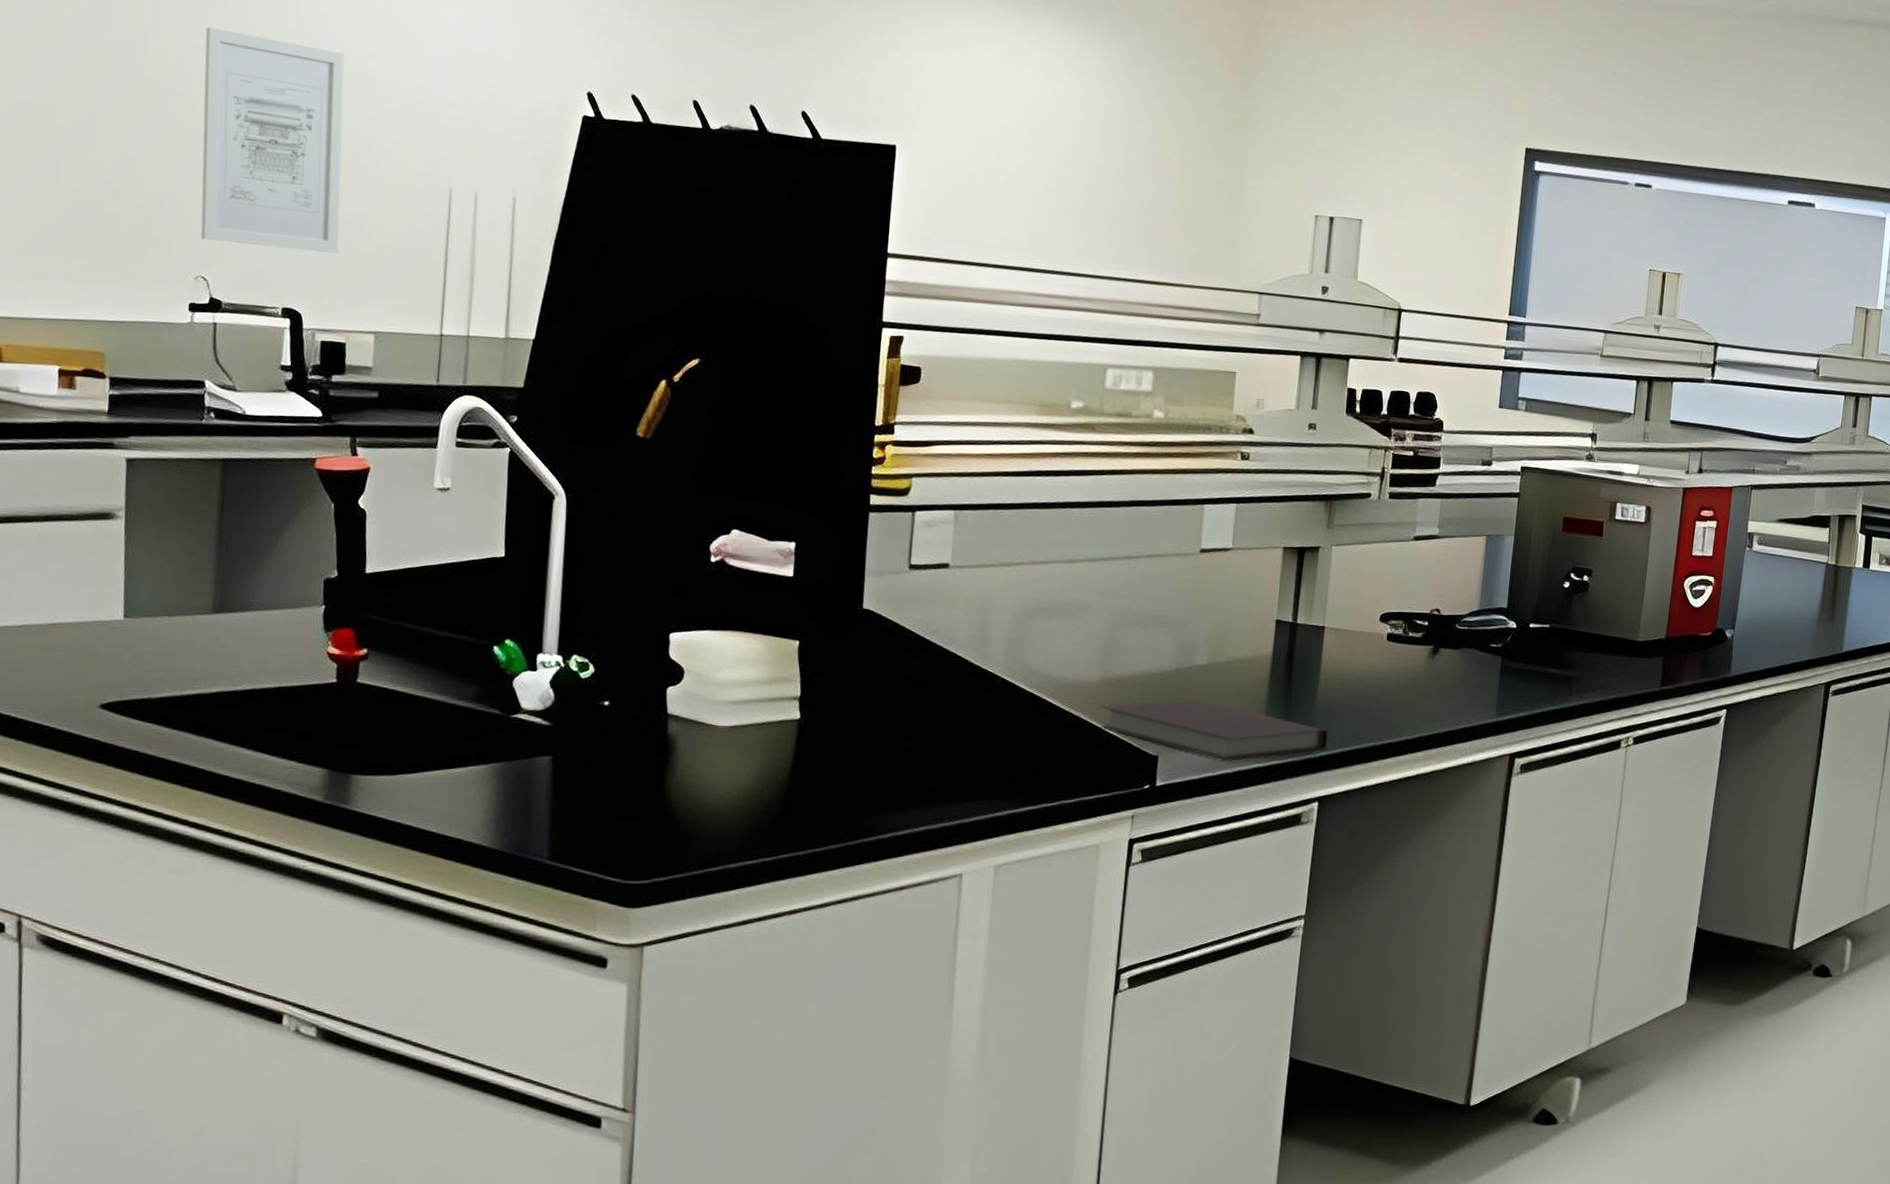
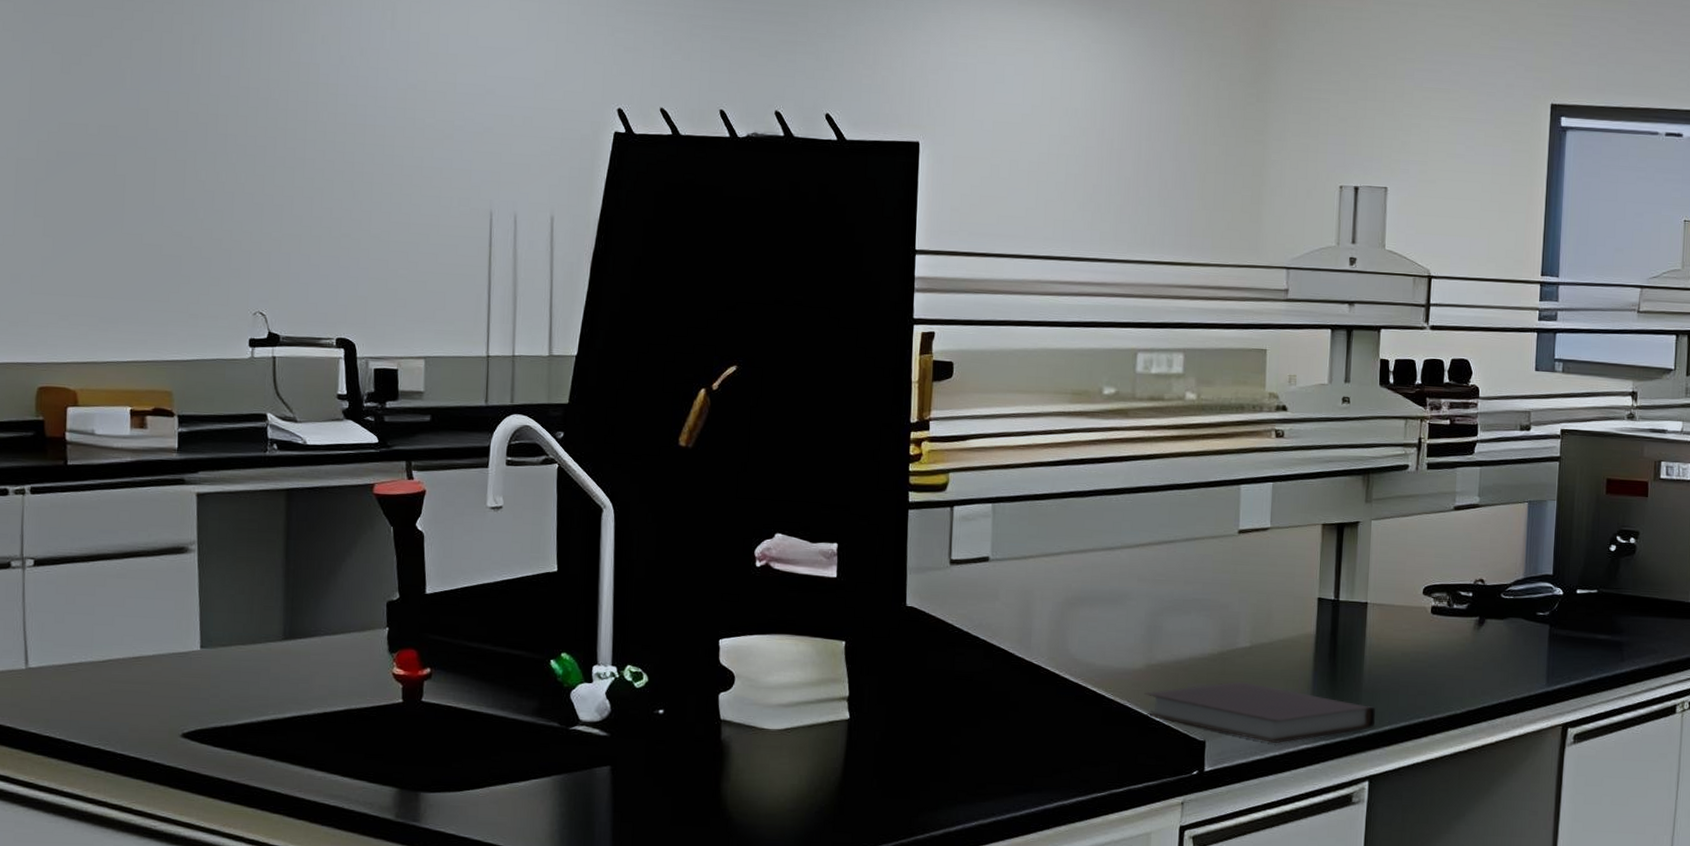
wall art: present [201,26,345,253] -> none [254,68,387,282]

